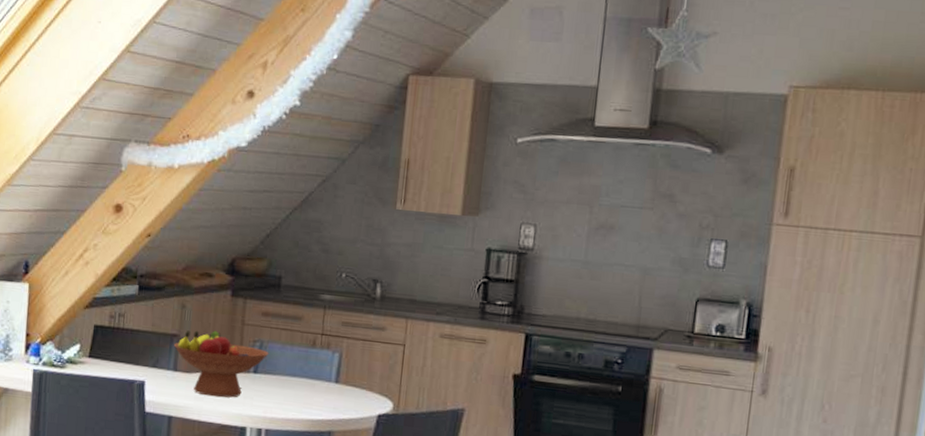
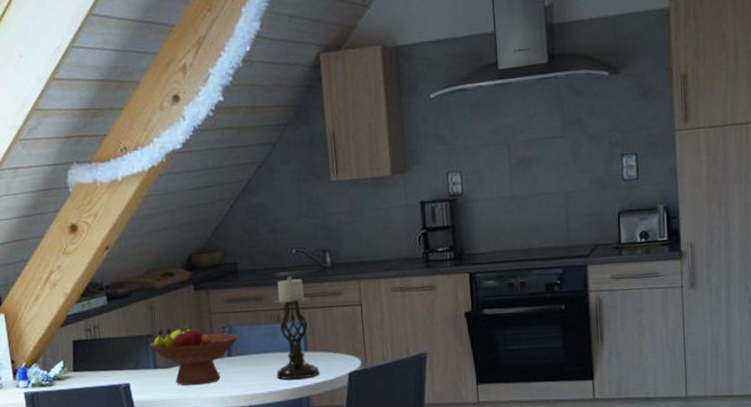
candle holder: none [300,301,352,412] -> present [273,276,320,380]

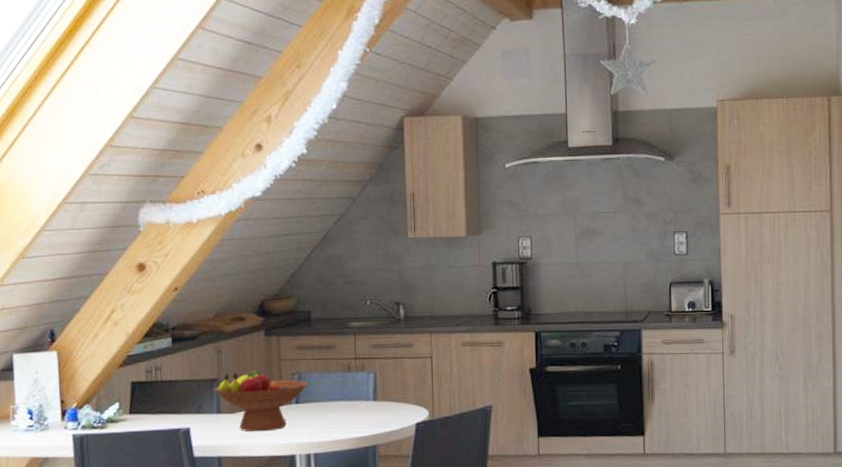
candle holder: present [273,276,320,380] -> none [344,327,388,429]

